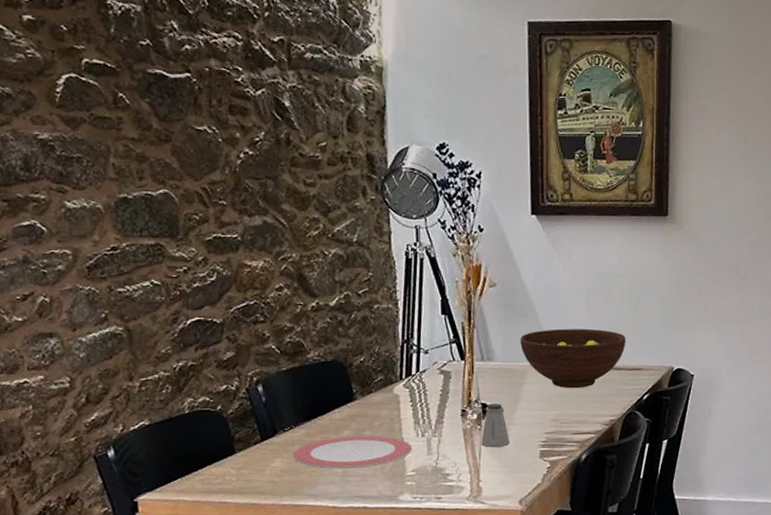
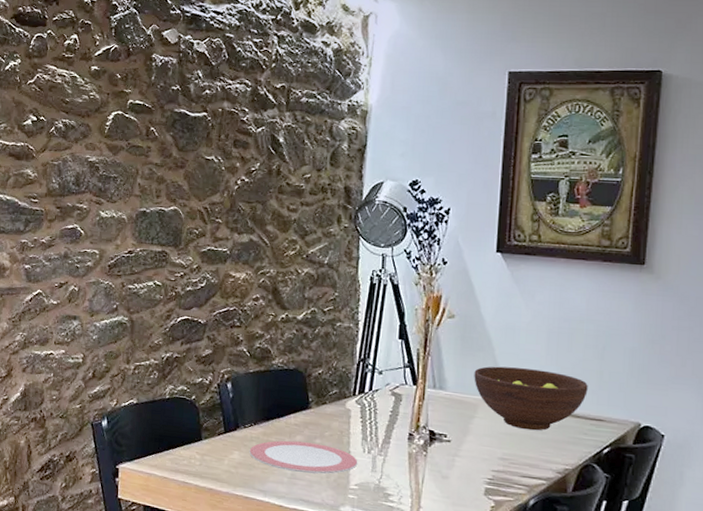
saltshaker: present [481,403,510,447] -> none [425,432,455,477]

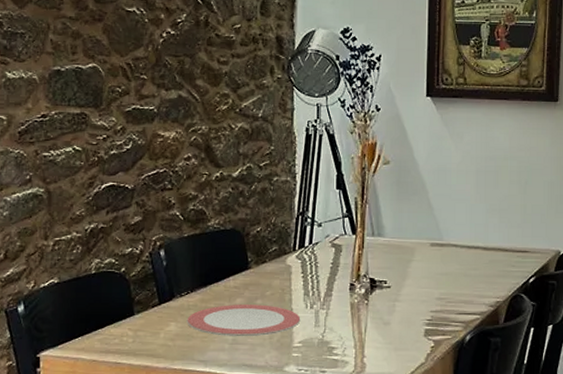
fruit bowl: present [474,366,588,431] -> none [410,208,514,268]

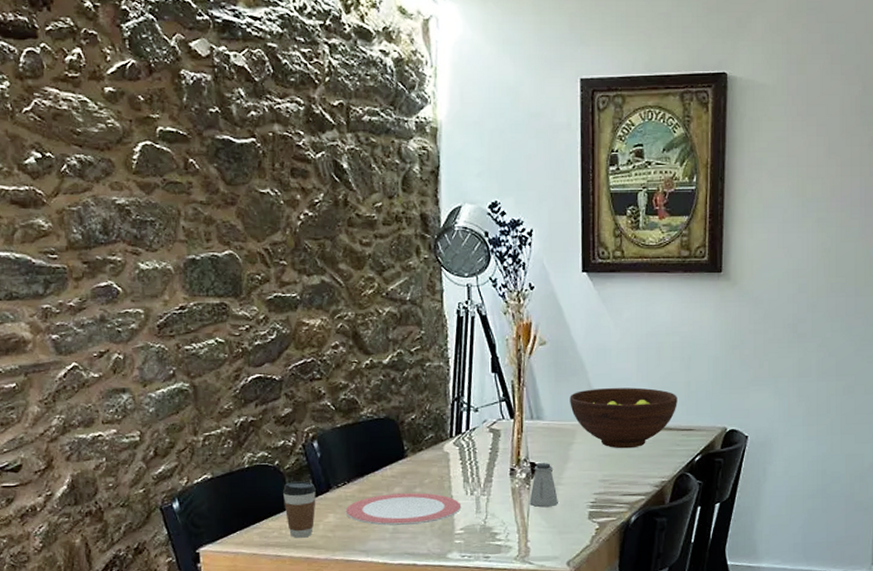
coffee cup: none [126,289,159,346] -> present [282,481,316,538]
saltshaker: none [367,279,395,322] -> present [529,463,558,507]
fruit bowl: none [410,208,514,268] -> present [570,387,677,449]

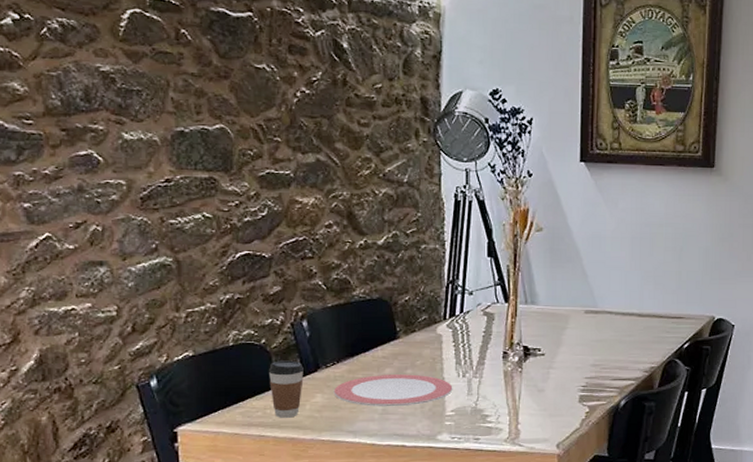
saltshaker: present [529,463,558,507] -> none [521,347,550,390]
fruit bowl: present [570,387,677,449] -> none [564,276,669,335]

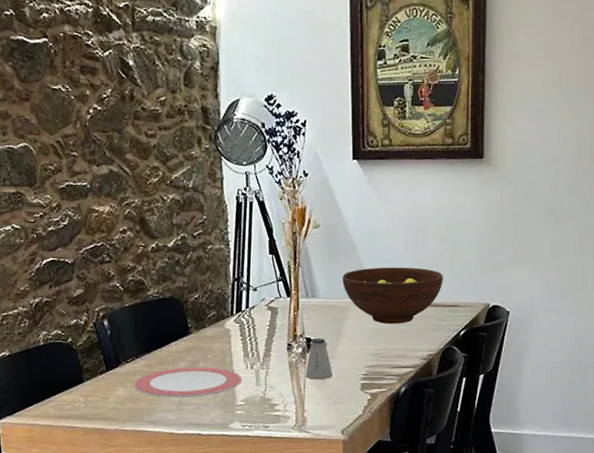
coffee cup: present [268,360,304,418] -> none [75,357,107,410]
saltshaker: none [521,347,550,390] -> present [305,338,332,379]
fruit bowl: none [564,276,669,335] -> present [342,267,443,325]

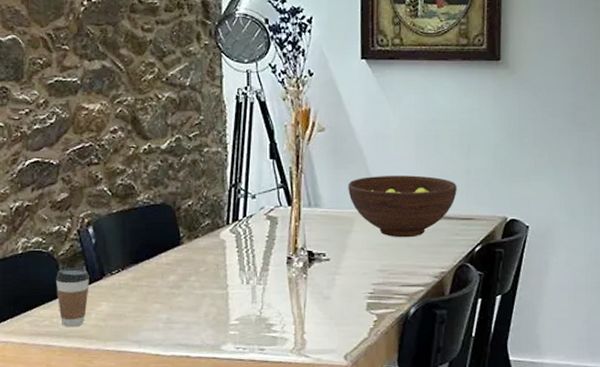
coffee cup: none [75,357,107,410] -> present [55,268,89,327]
plate: present [134,367,242,398] -> none [118,281,237,315]
saltshaker: present [305,338,332,379] -> none [306,252,336,297]

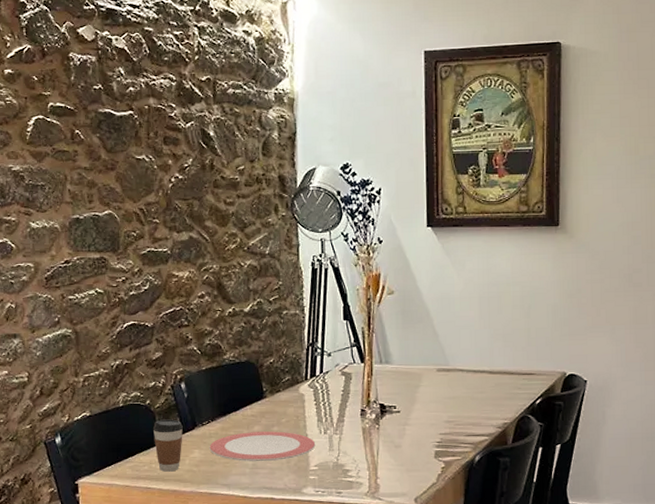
plate: none [118,281,237,315] -> present [209,431,316,461]
fruit bowl: present [348,175,457,238] -> none [416,334,518,392]

